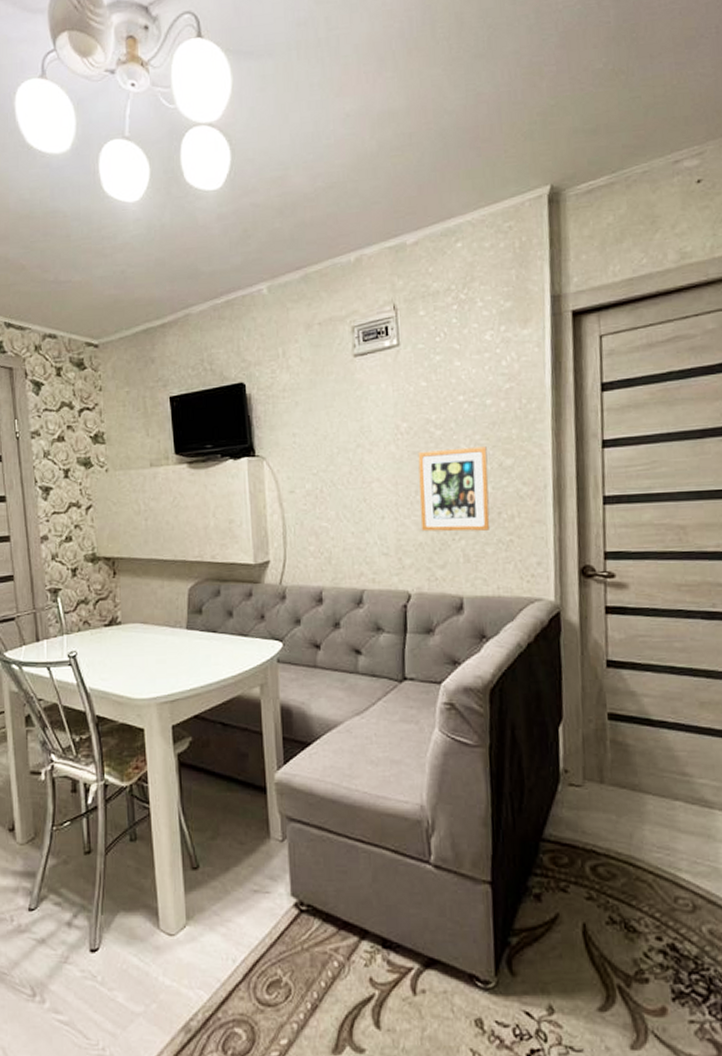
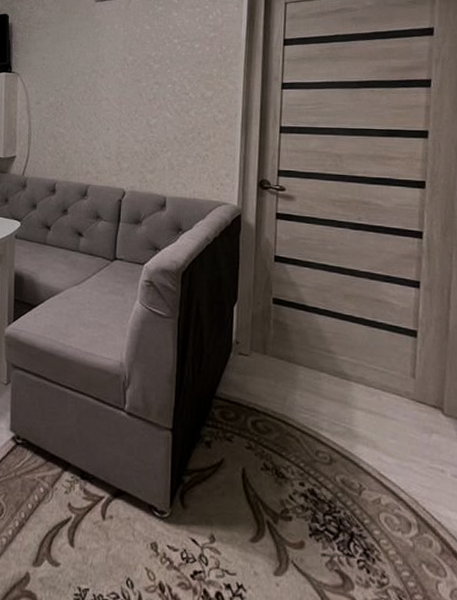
picture frame: present [418,446,490,532] -> none [137,79,193,146]

